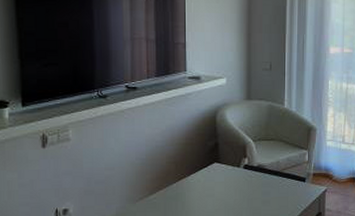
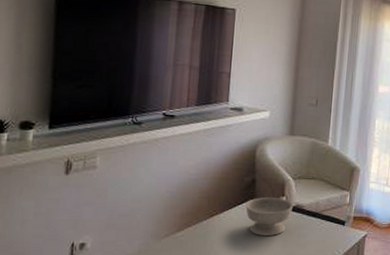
bowl: none [211,158,256,195] -> present [246,196,294,236]

